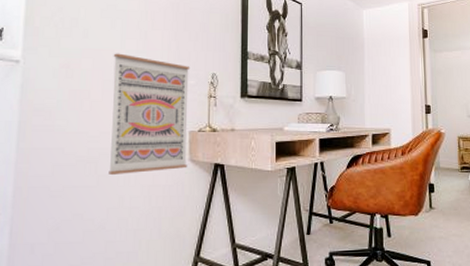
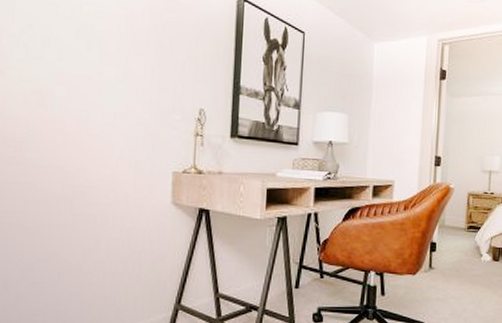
wall art: present [108,53,190,174] -> none [85,80,176,215]

